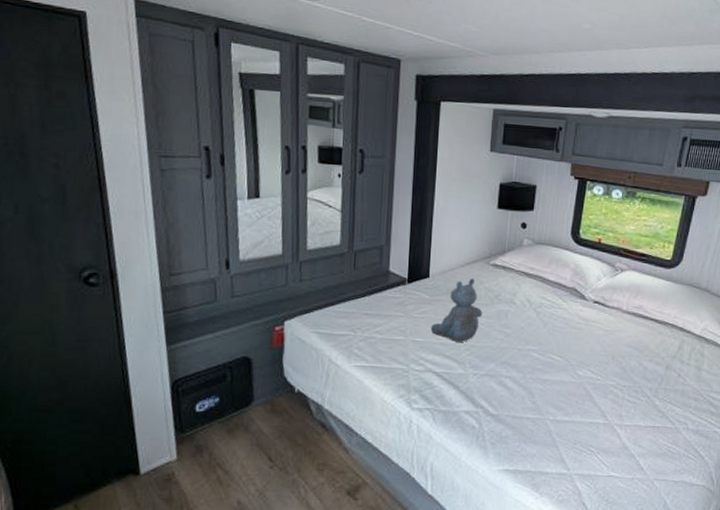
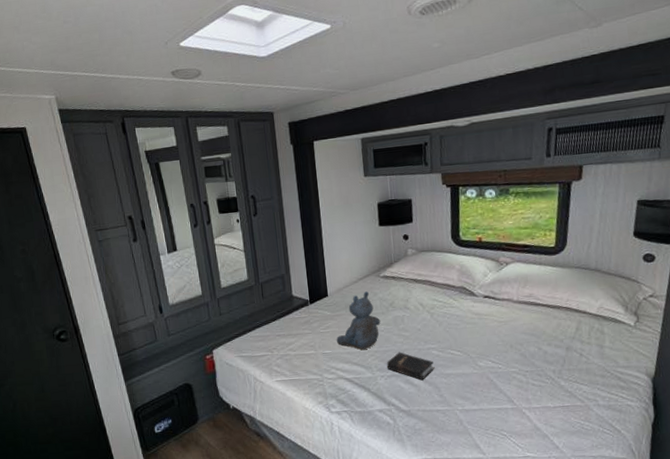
hardback book: none [481,349,531,384] -> present [386,352,434,381]

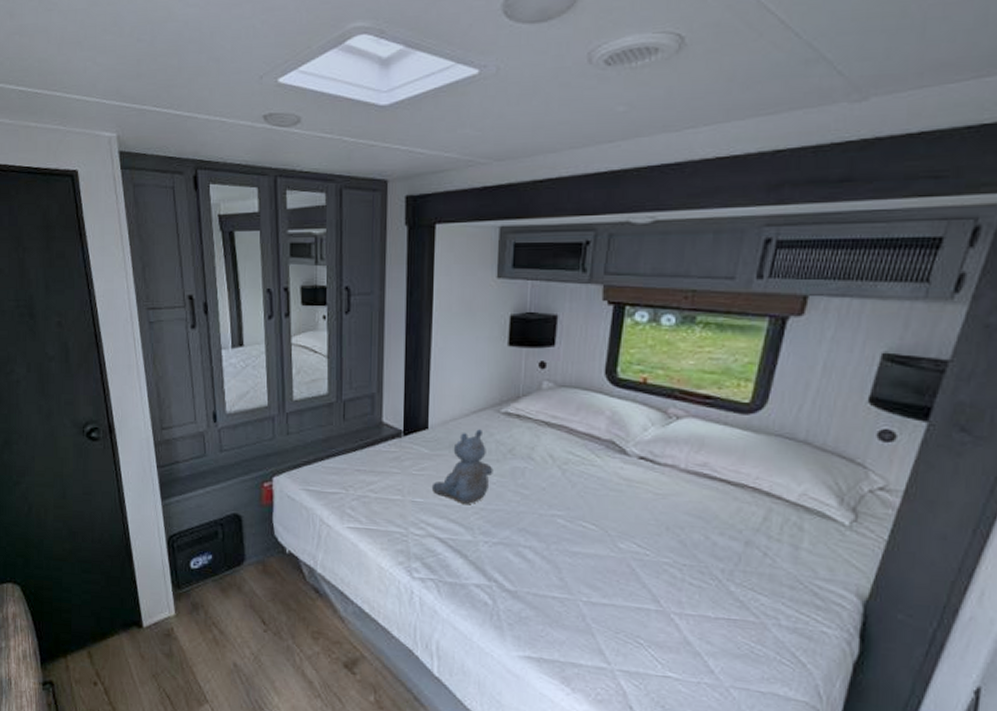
hardback book: present [386,352,434,381] -> none [493,514,557,555]

